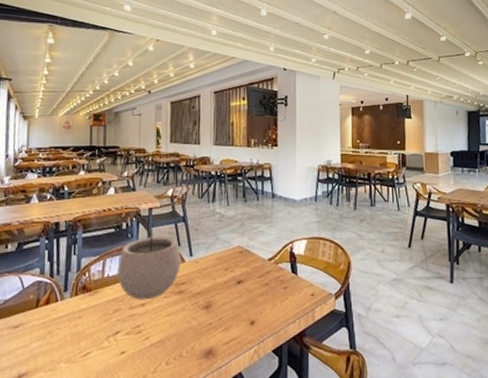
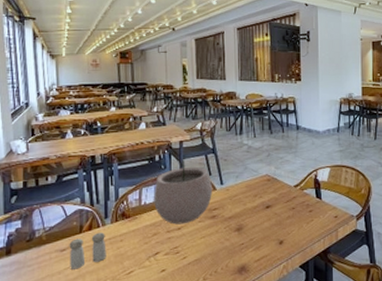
salt and pepper shaker: none [22,307,63,349] -> present [69,232,106,270]

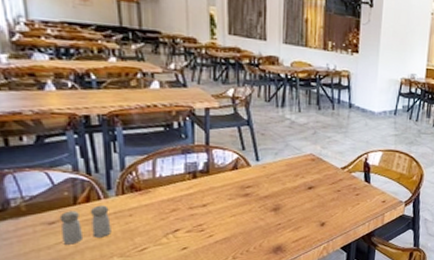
plant pot: present [154,157,212,225] -> none [172,126,245,201]

